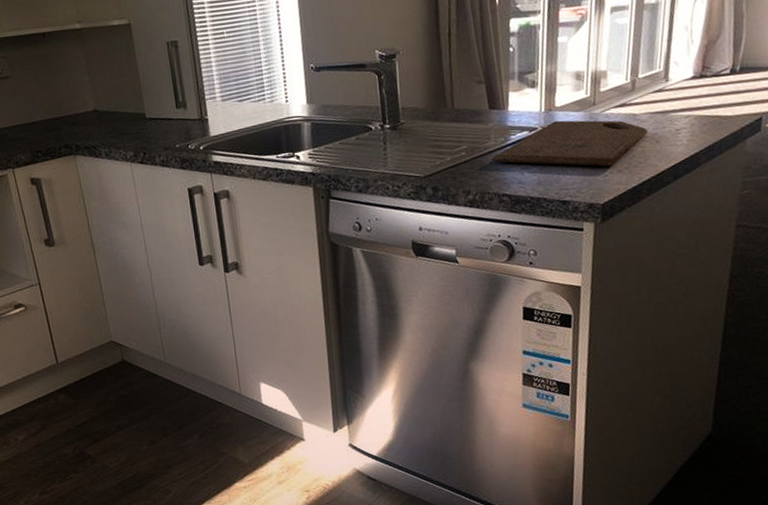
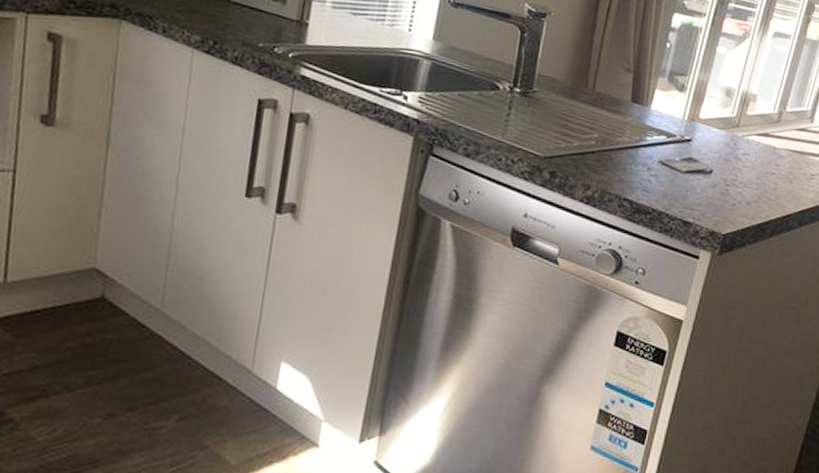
cutting board: present [490,120,649,167] -> none [620,133,784,197]

